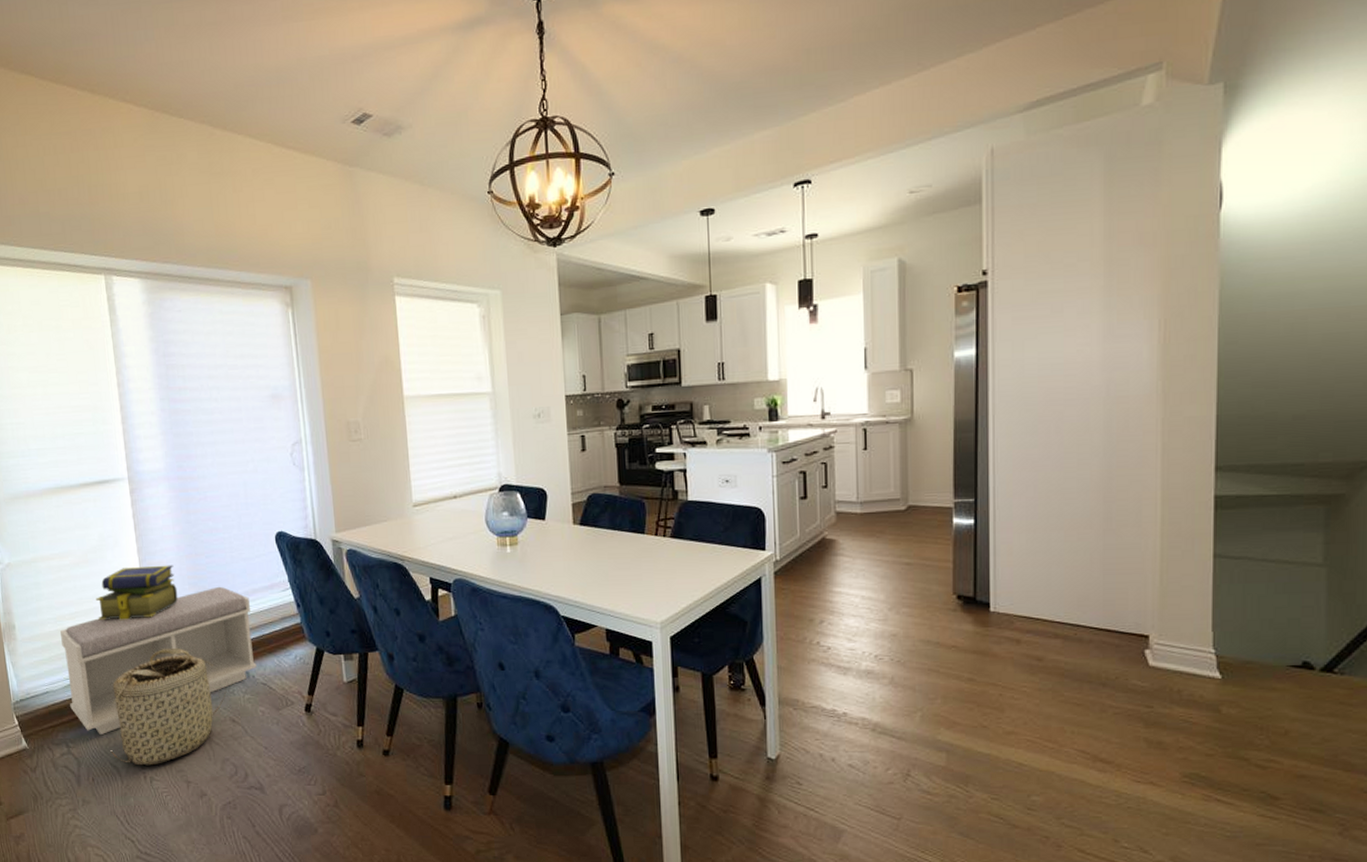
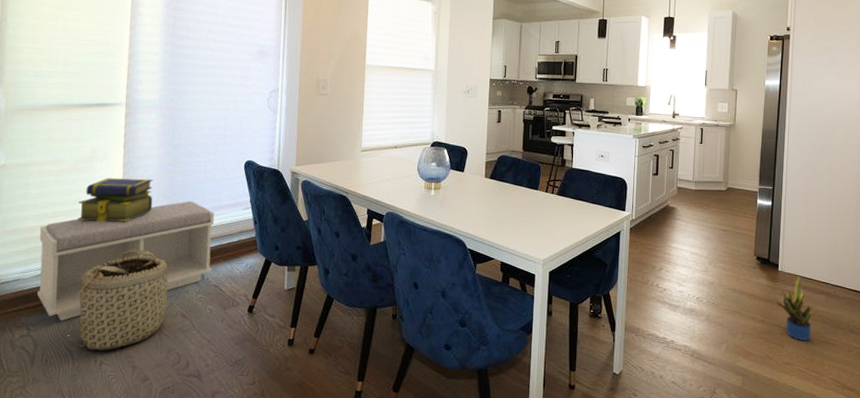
potted plant: none [989,615,1052,702] -> present [776,275,818,341]

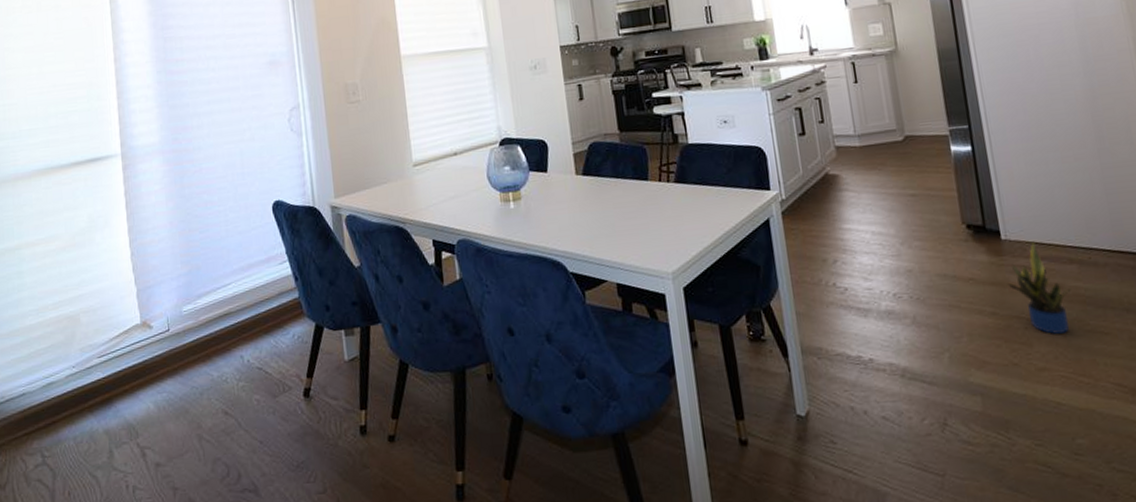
bench: present [37,200,214,322] -> none [42,263,252,441]
basket: present [68,250,182,351] -> none [91,335,219,474]
stack of books: present [77,178,153,222] -> none [82,243,170,309]

